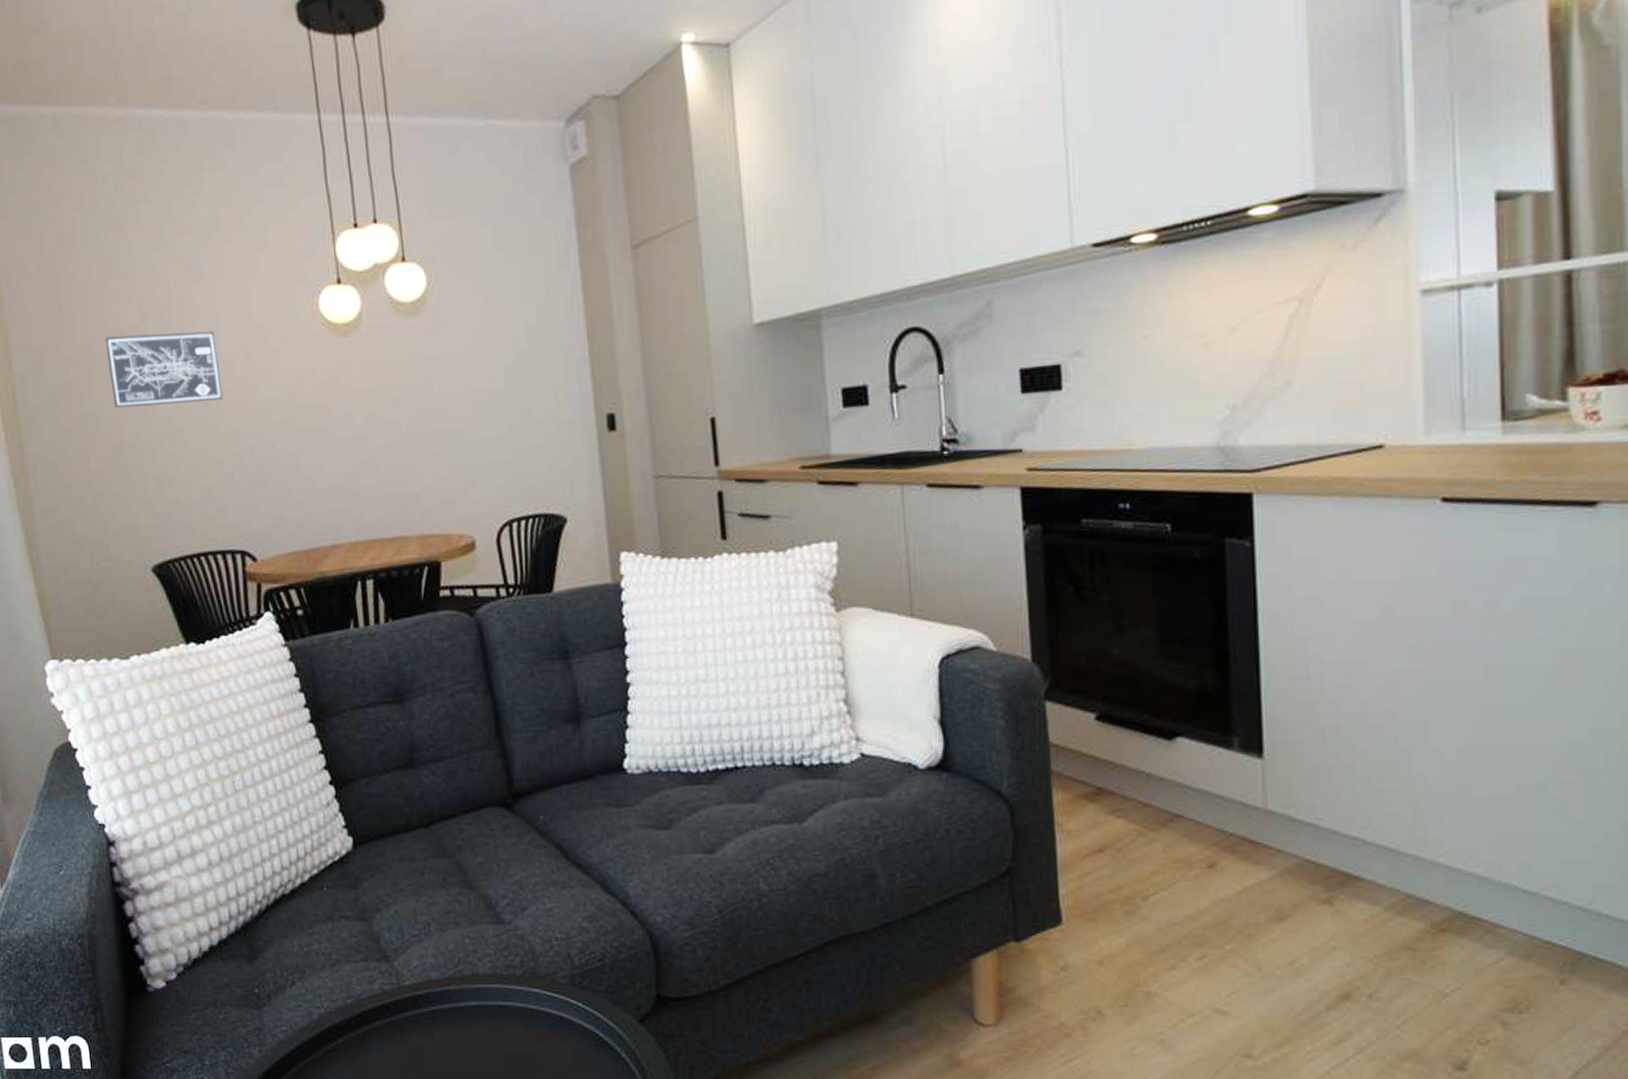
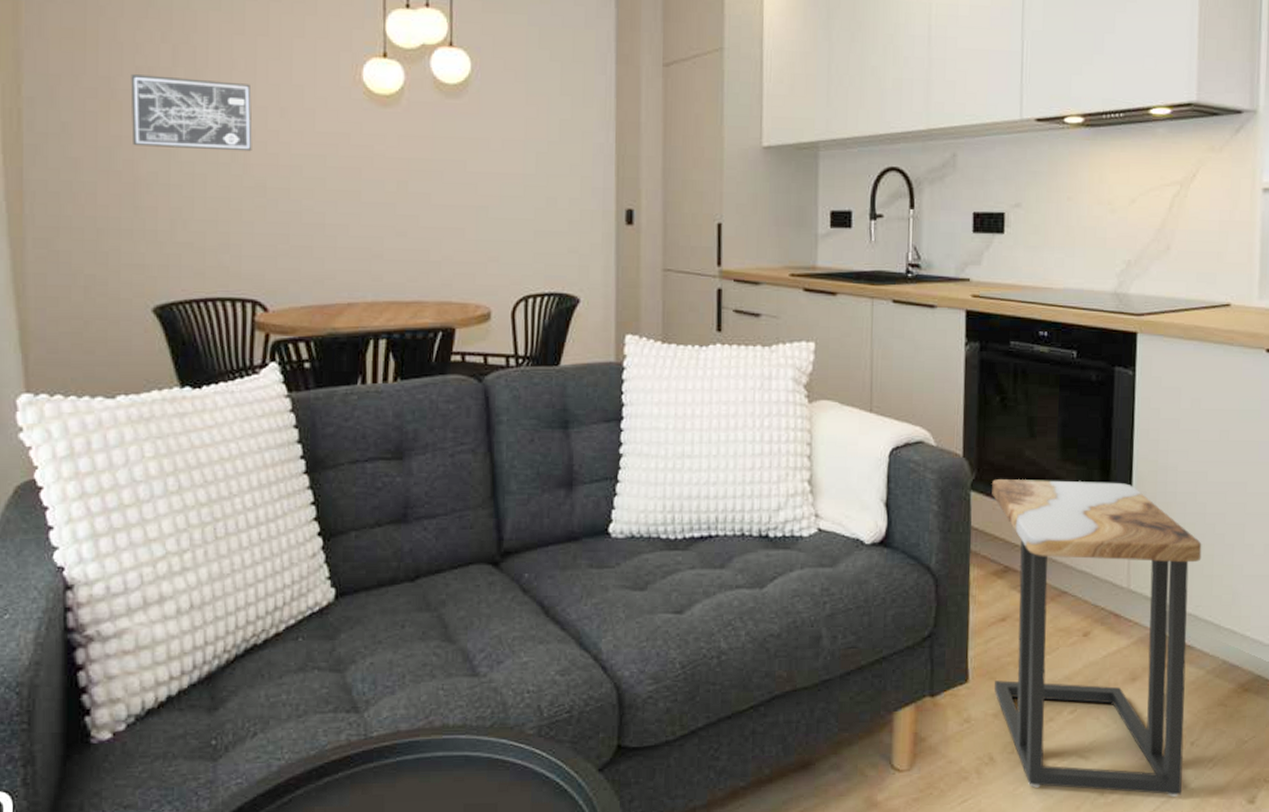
side table: none [1072,680,1366,1060] -> present [992,479,1202,797]

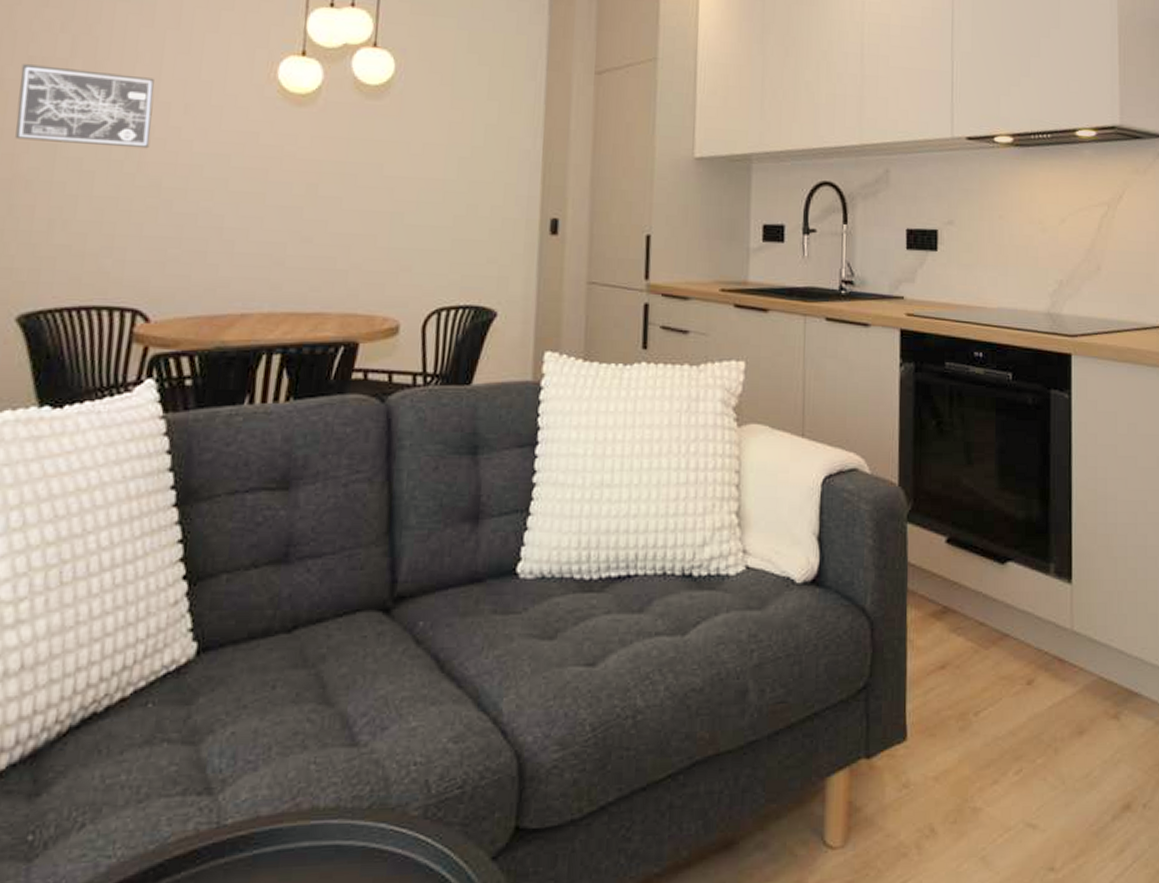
side table: present [992,479,1202,797] -> none [929,510,1145,869]

